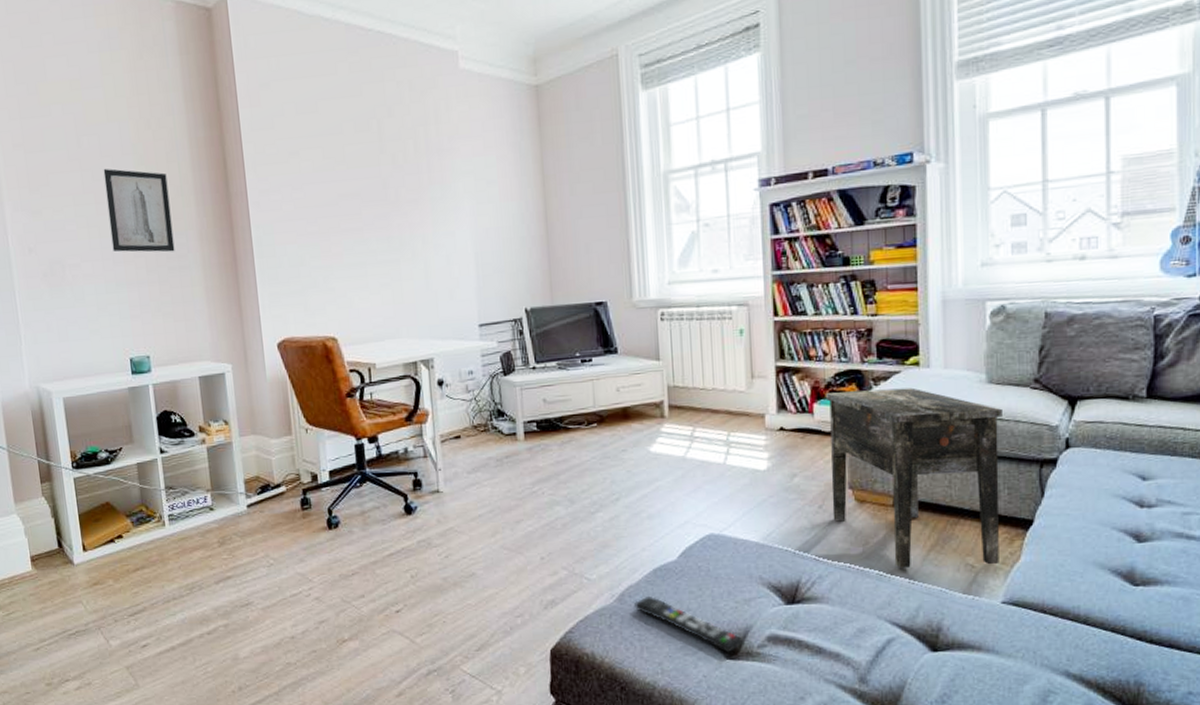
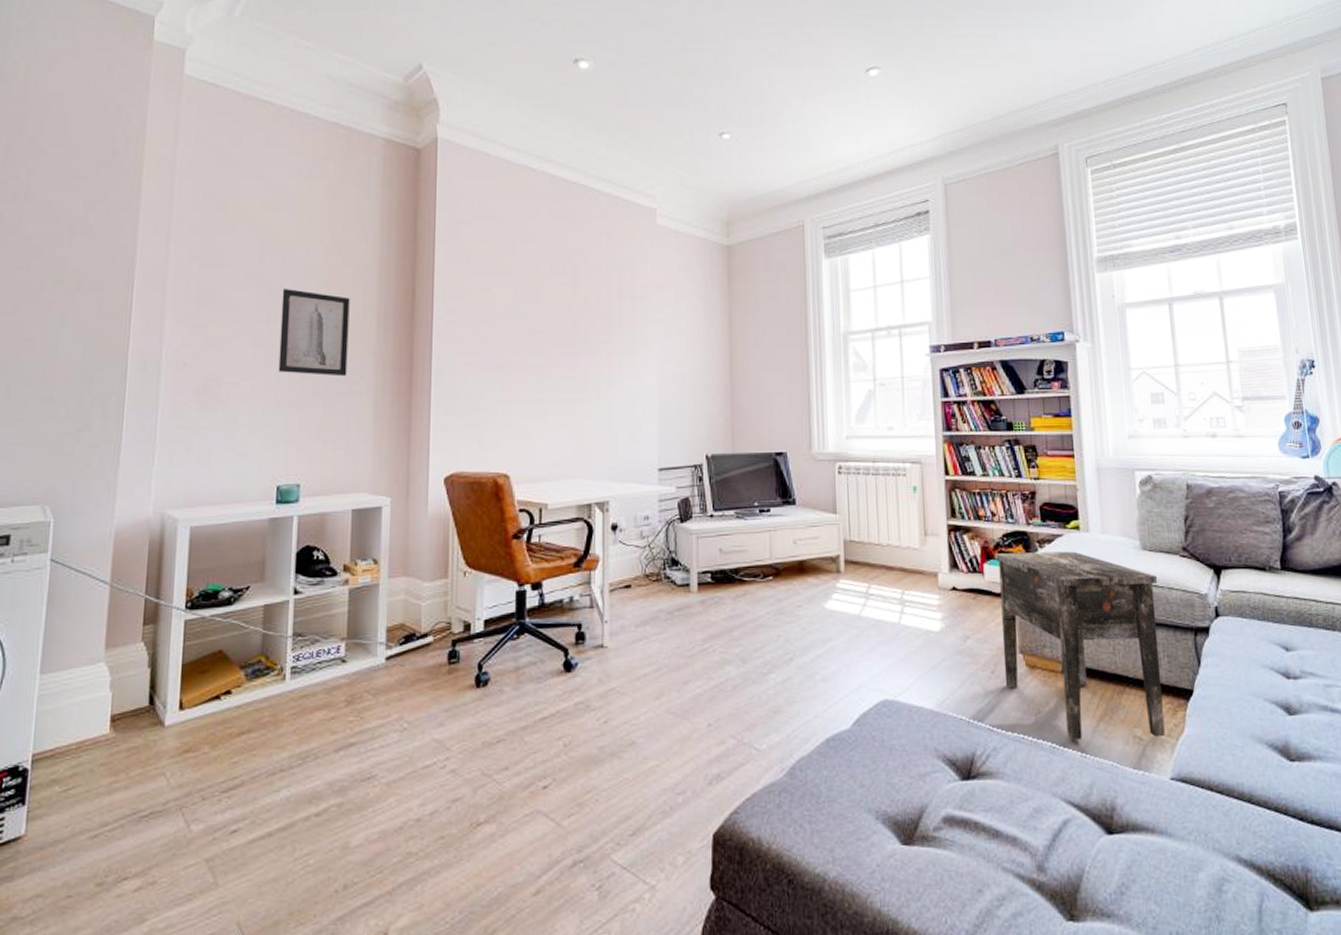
remote control: present [634,595,744,653] -> none [805,769,920,837]

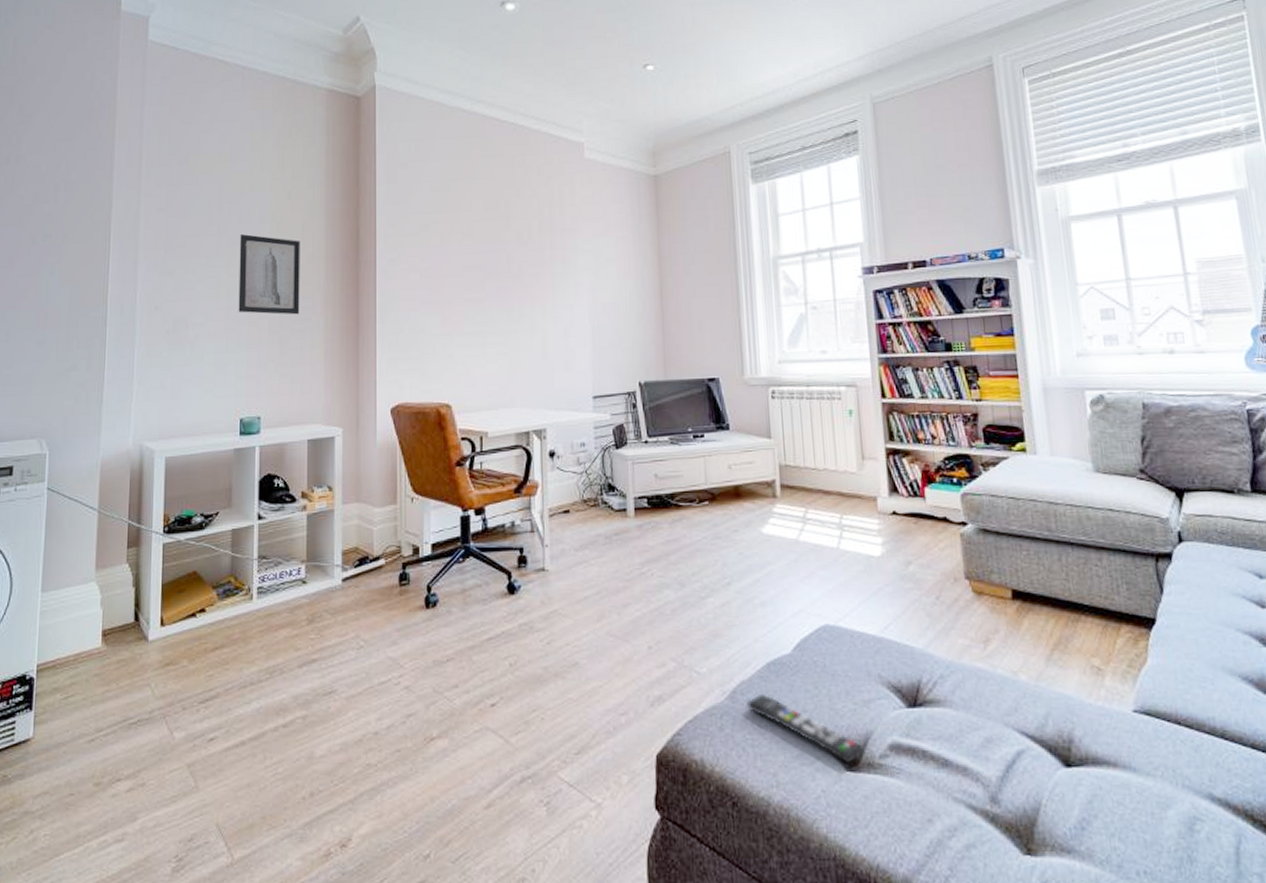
remote control: none [805,769,920,837] -> present [747,693,865,764]
side table: present [995,551,1165,740] -> none [937,474,1126,669]

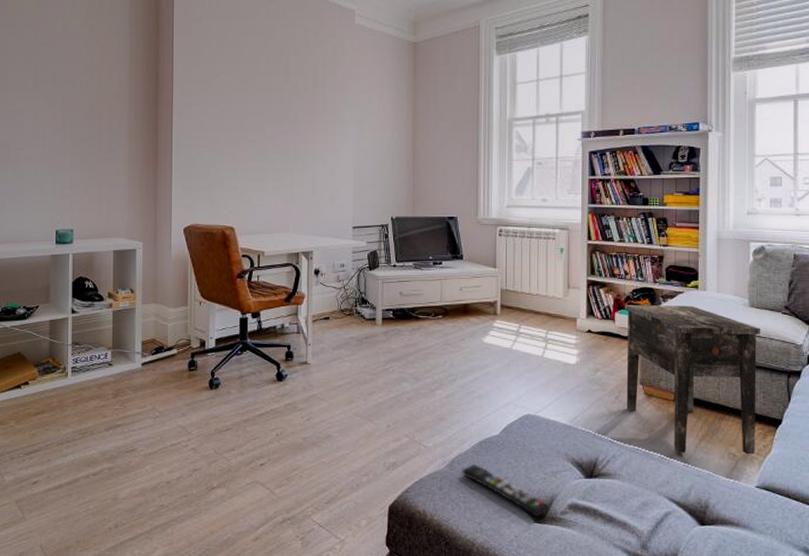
wall art: present [238,234,300,315] -> none [53,73,107,145]
side table: none [937,474,1126,669] -> present [625,305,760,455]

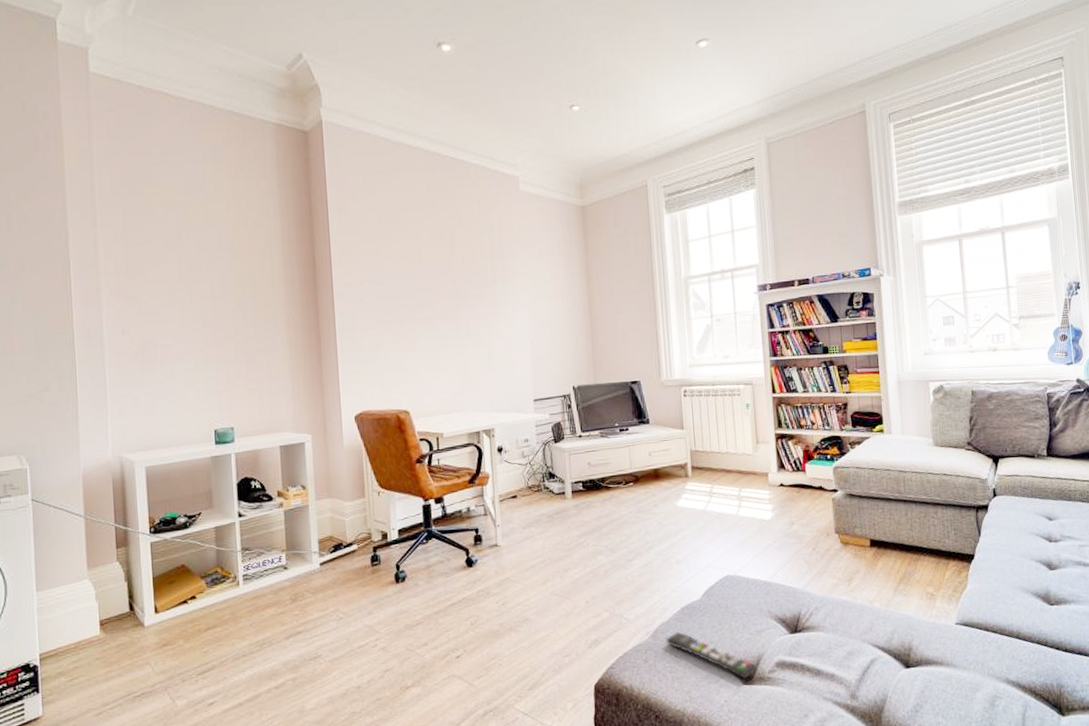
side table: present [625,305,760,455] -> none [815,450,952,598]

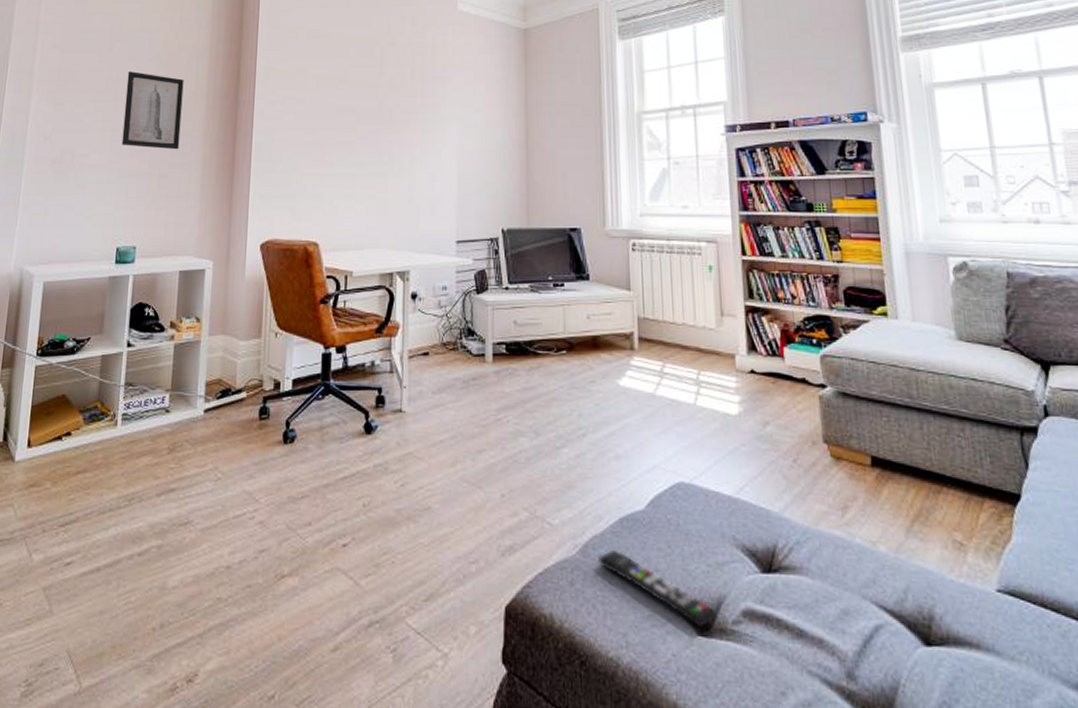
wall art: none [200,261,264,335] -> present [121,71,184,150]

